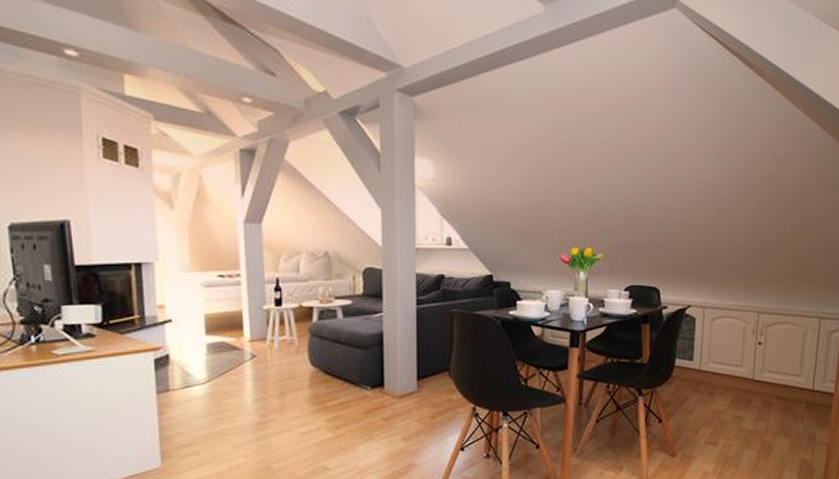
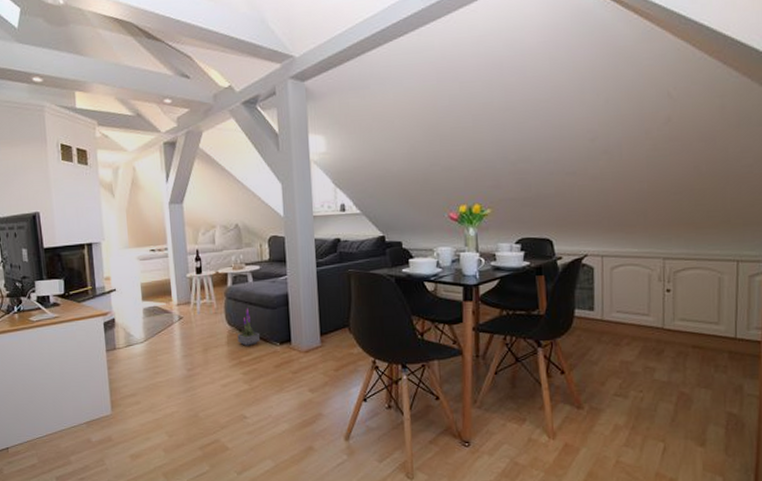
potted plant: none [322,347,349,390] -> present [237,308,261,346]

